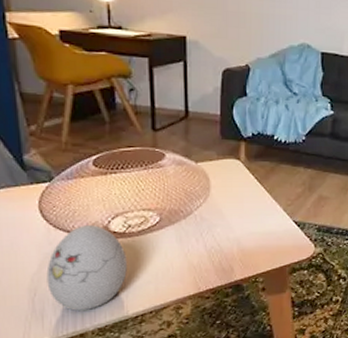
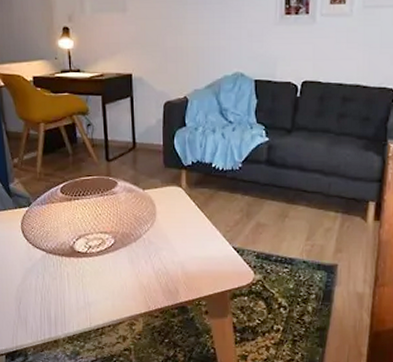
decorative egg: present [46,225,127,311] -> none [28,245,89,320]

